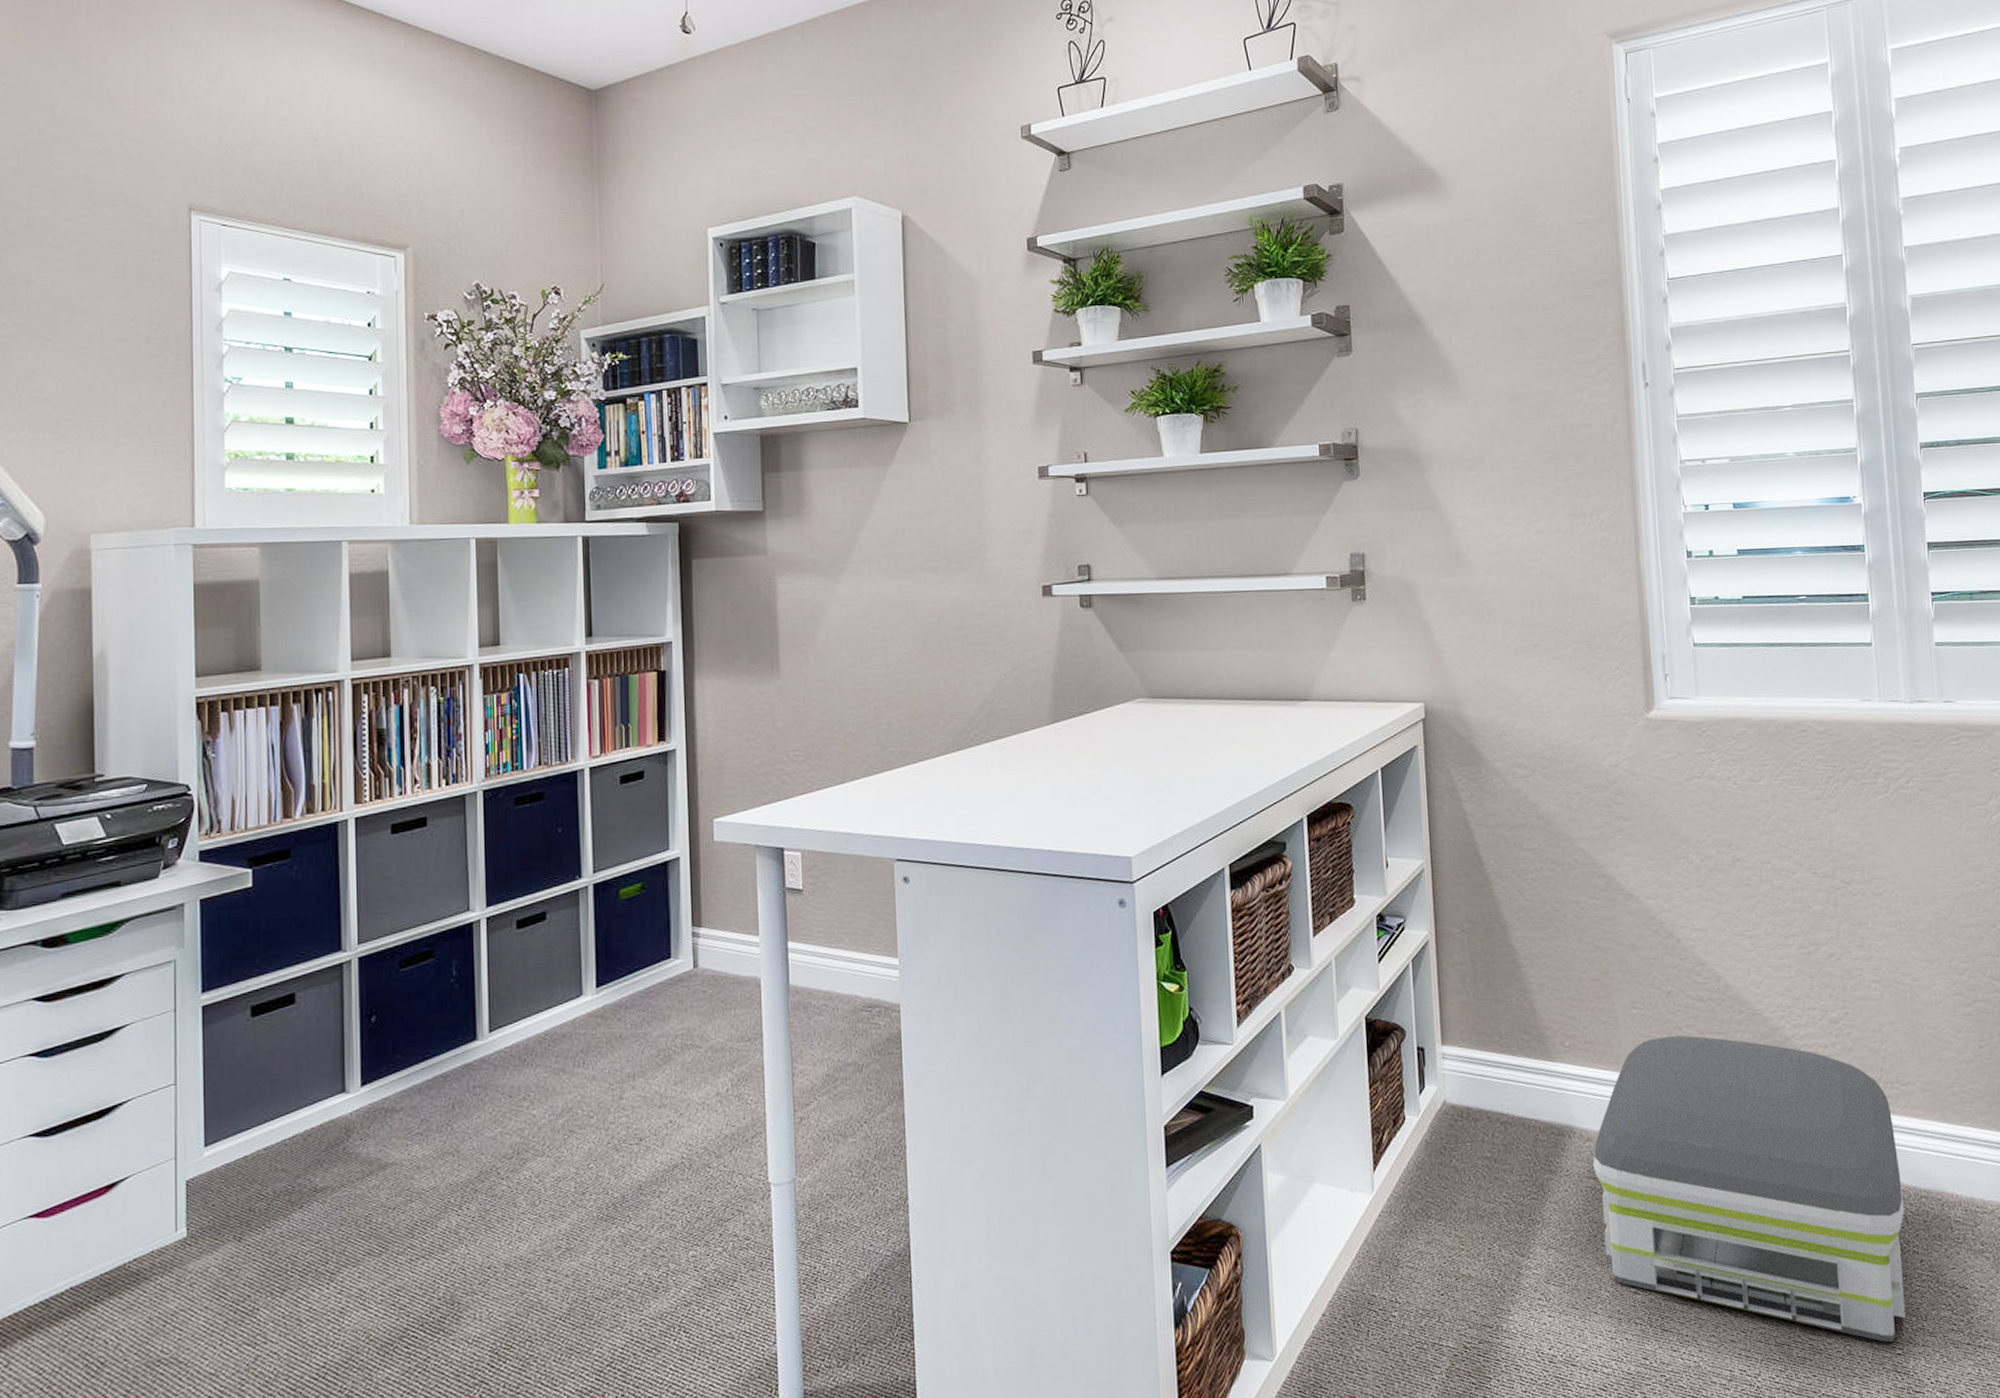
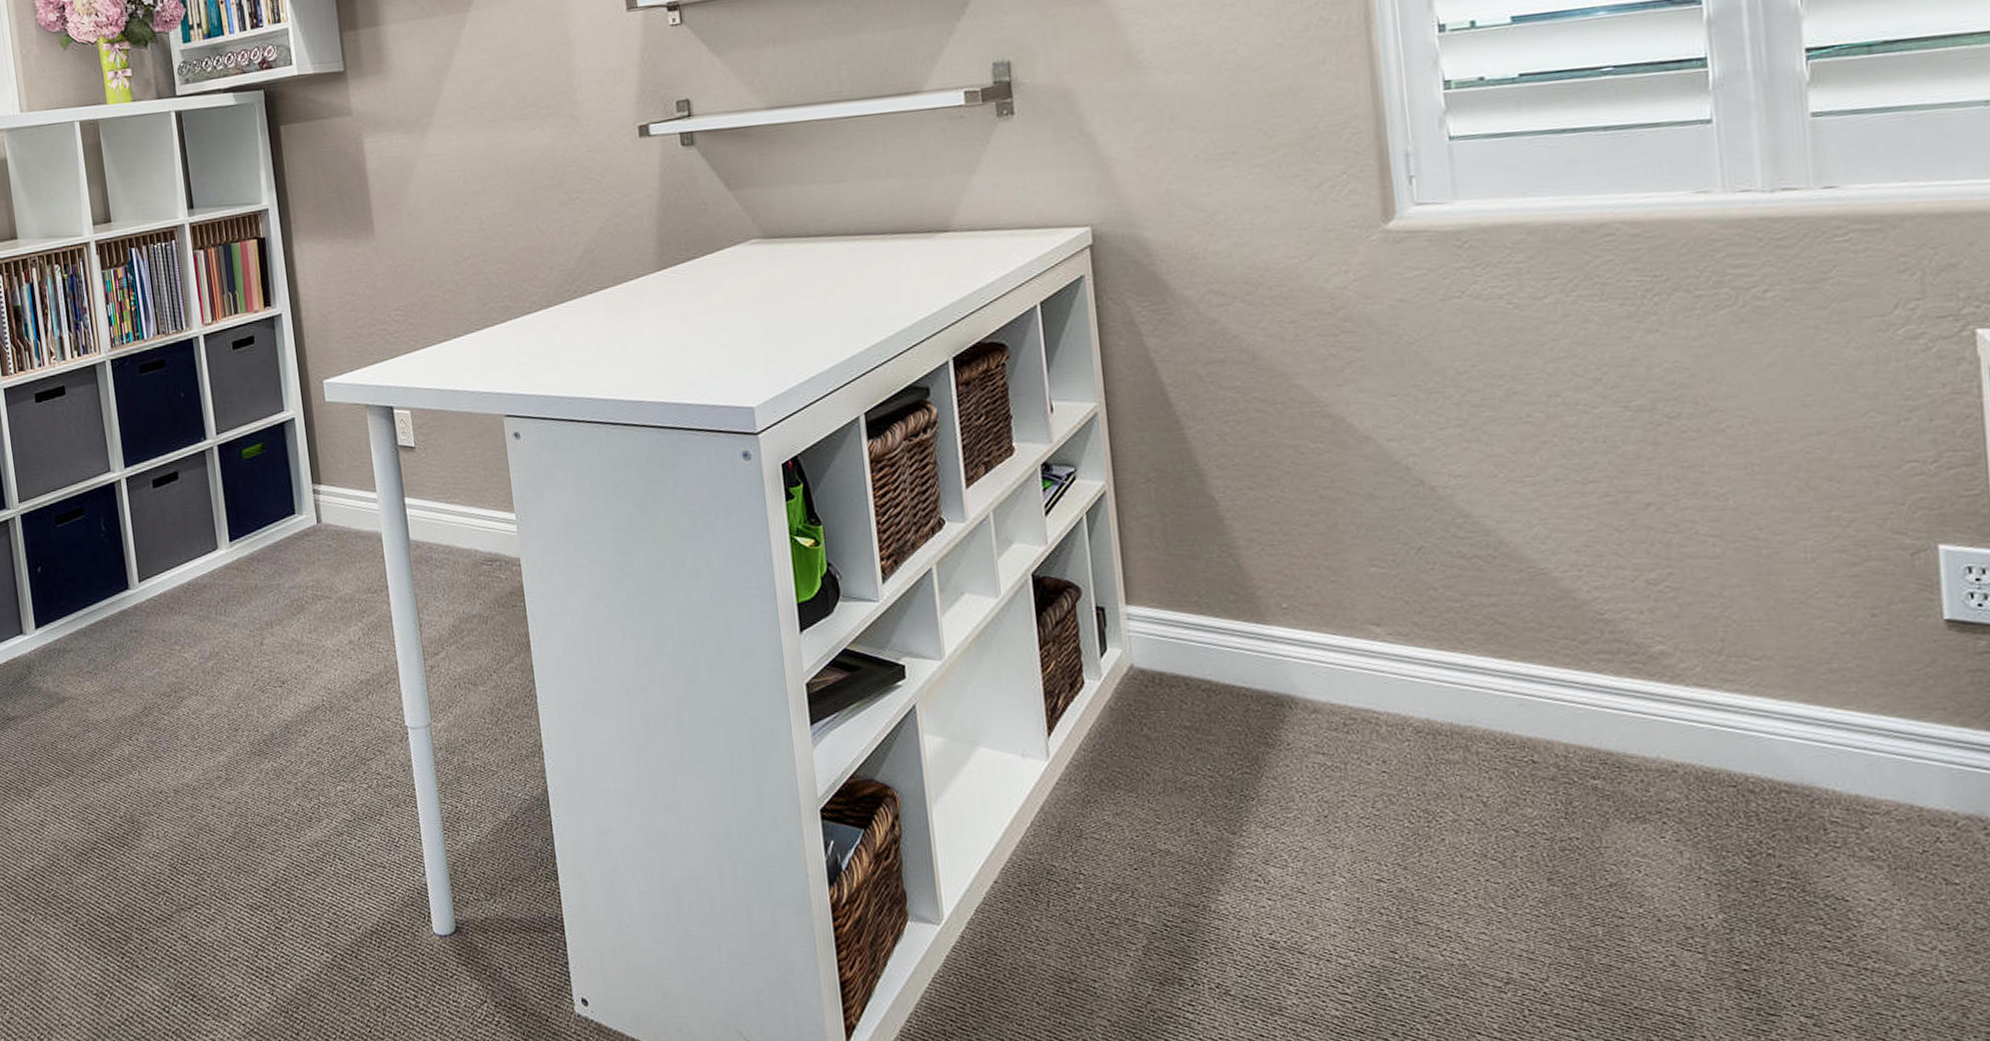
air purifier: present [1592,1035,1906,1343] -> none [1321,597,1755,956]

